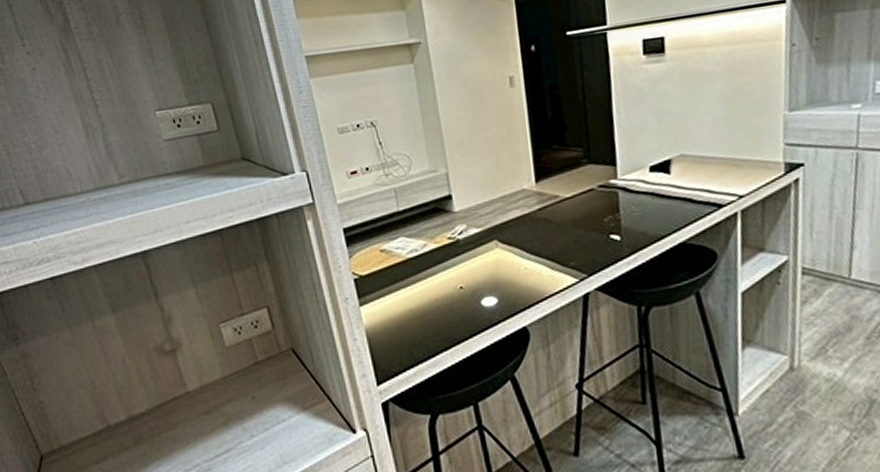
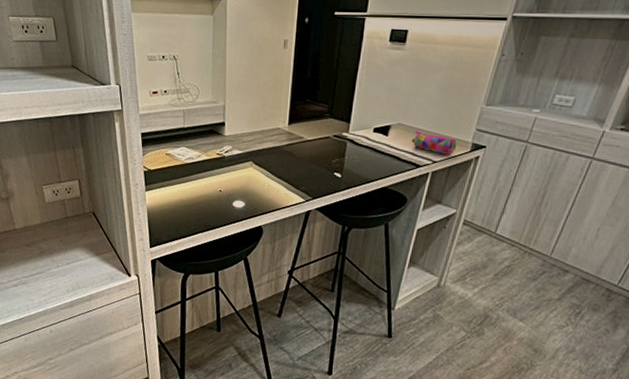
pencil case: none [704,158,766,185] -> present [412,130,457,155]

